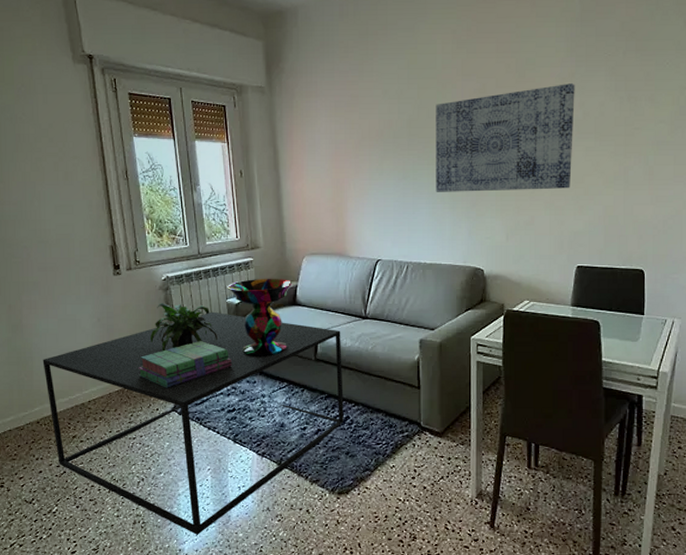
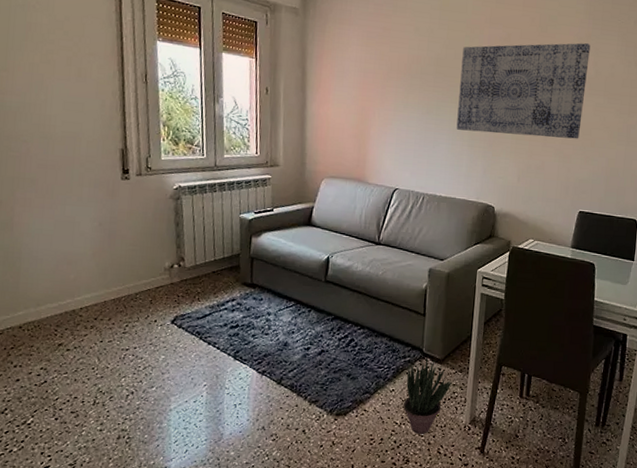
coffee table: present [42,311,344,535] -> none [32,225,353,452]
stack of books: present [138,341,232,388] -> none [138,254,240,300]
potted plant: present [150,302,219,352] -> none [155,211,228,262]
decorative bowl: present [226,278,294,358] -> none [241,196,311,275]
potted plant: none [405,431,454,510] -> present [403,357,452,434]

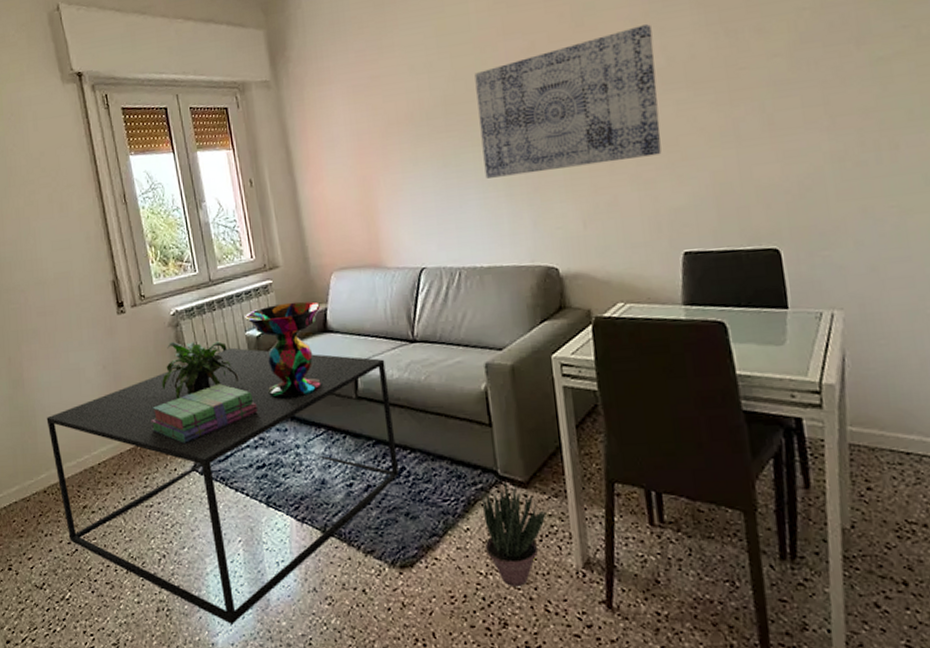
coffee table: none [32,225,353,452] -> present [46,347,399,624]
stack of books: none [138,254,240,300] -> present [150,384,258,443]
potted plant: none [155,211,228,262] -> present [162,341,239,400]
decorative bowl: none [241,196,311,275] -> present [244,301,323,400]

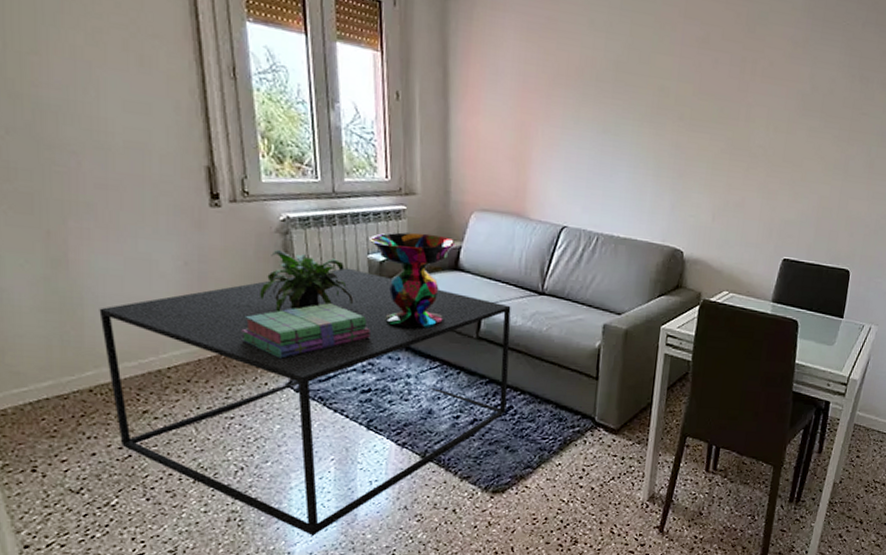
wall art: present [474,24,662,179] -> none [639,47,808,171]
potted plant: present [482,481,546,586] -> none [571,427,628,513]

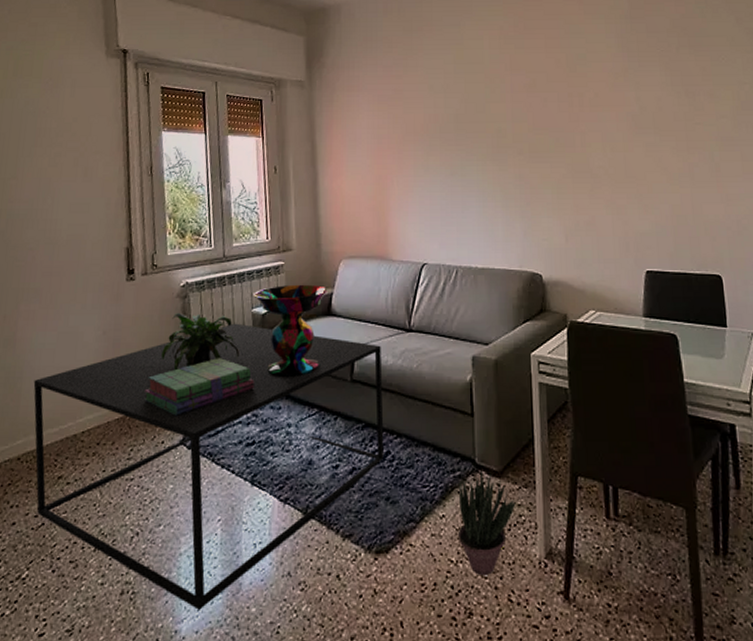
potted plant: none [571,427,628,513] -> present [457,470,516,575]

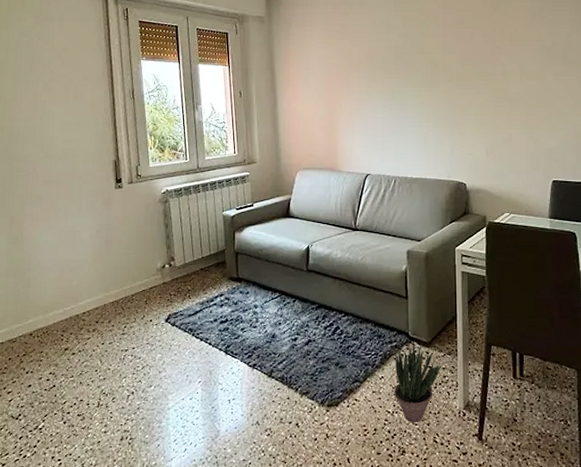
coffee table: present [33,323,384,610] -> none [40,223,334,451]
stack of books: present [144,358,254,416] -> none [134,252,226,299]
potted plant: present [161,312,240,371] -> none [147,214,214,263]
decorative bowl: present [252,284,329,378] -> none [223,191,288,268]

